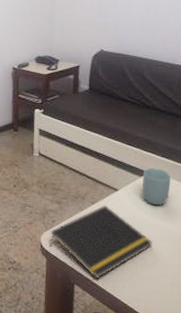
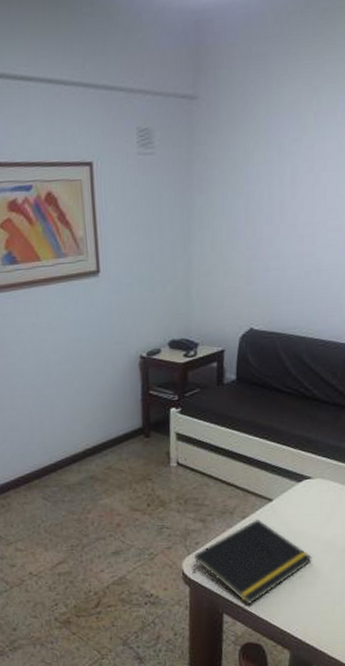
cup: present [142,168,171,206] -> none [300,471,333,515]

